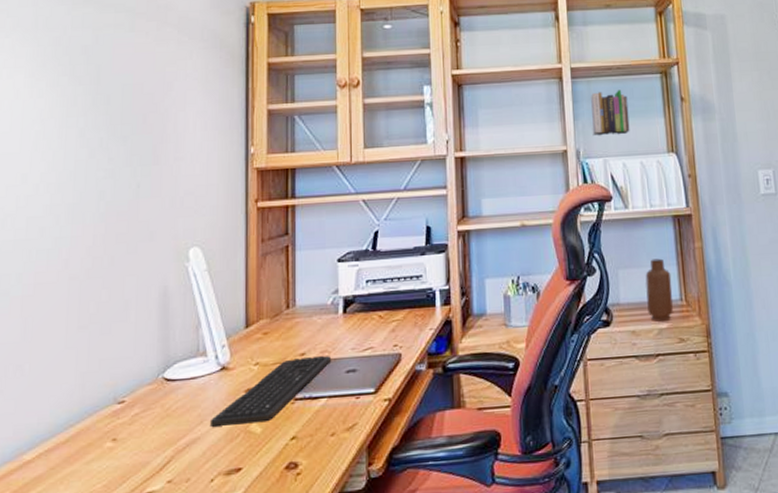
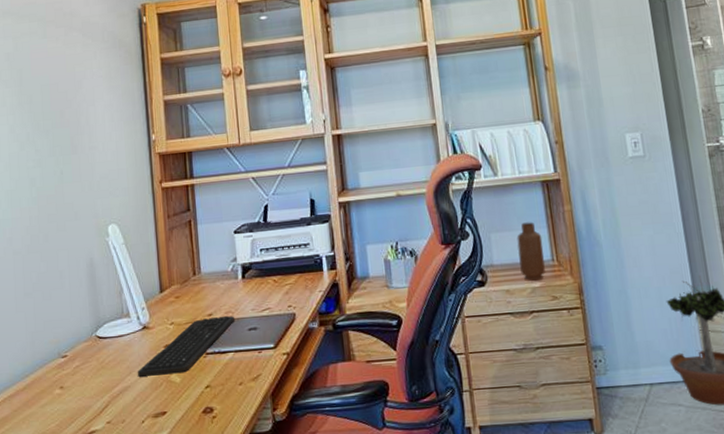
books: present [591,90,630,137] -> none [456,63,496,109]

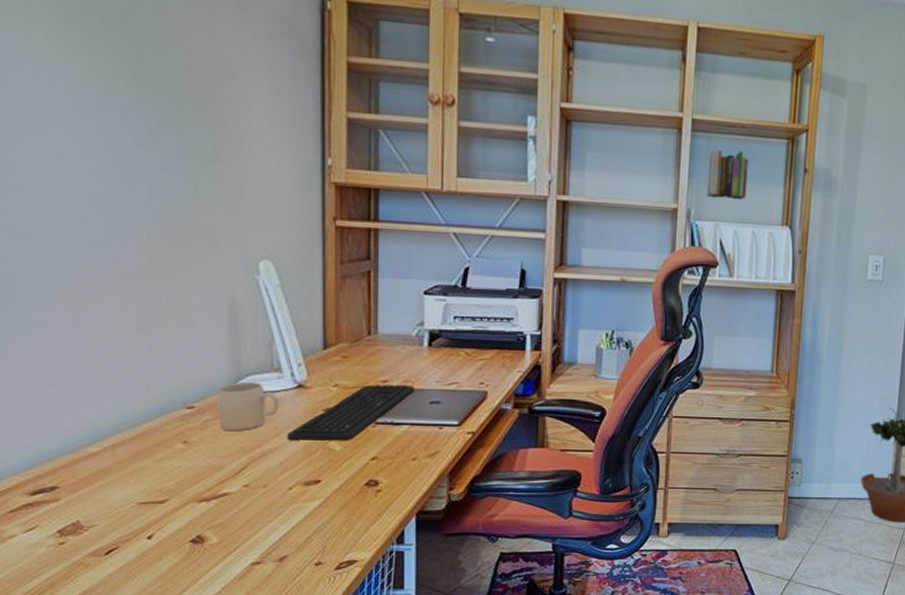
mug: none [83,328,131,374] -> present [216,381,280,432]
books: none [456,63,496,109] -> present [706,150,749,200]
vase: present [517,222,545,281] -> none [738,329,766,389]

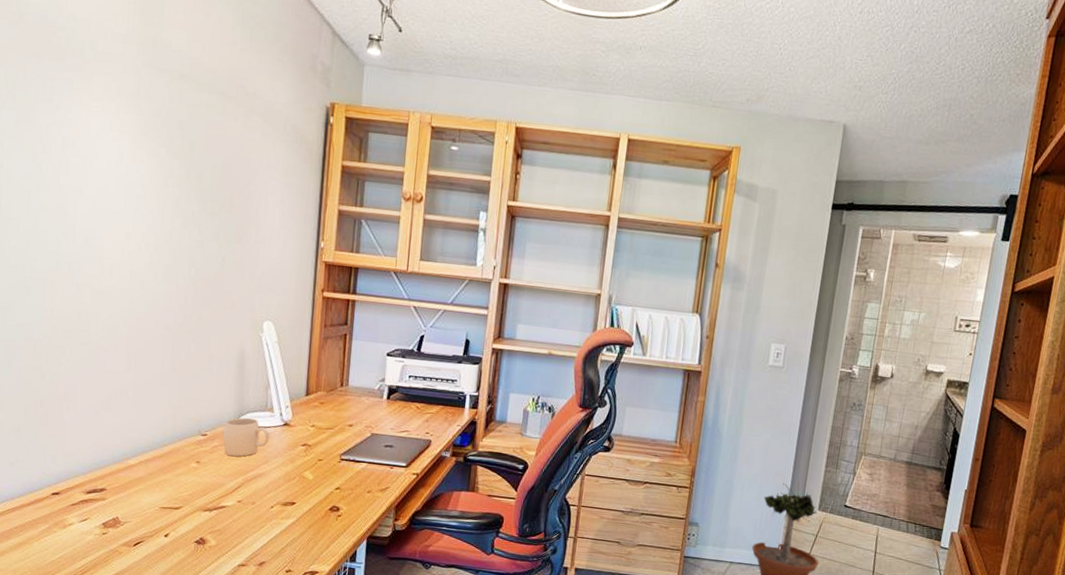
computer keyboard: present [286,384,415,441] -> none [272,427,374,472]
books: present [706,150,749,200] -> none [626,244,666,289]

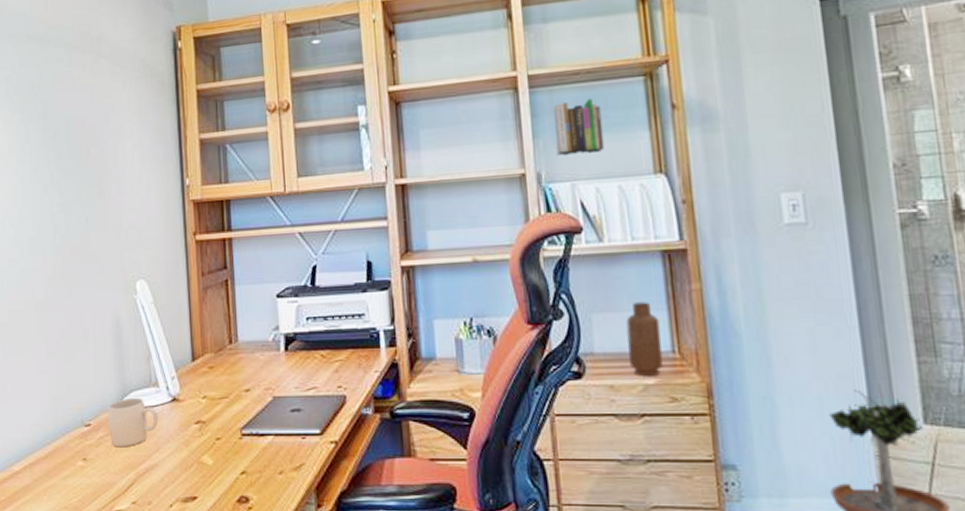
books: none [626,244,666,289] -> present [554,98,605,157]
vase: none [645,403,672,457] -> present [626,302,663,376]

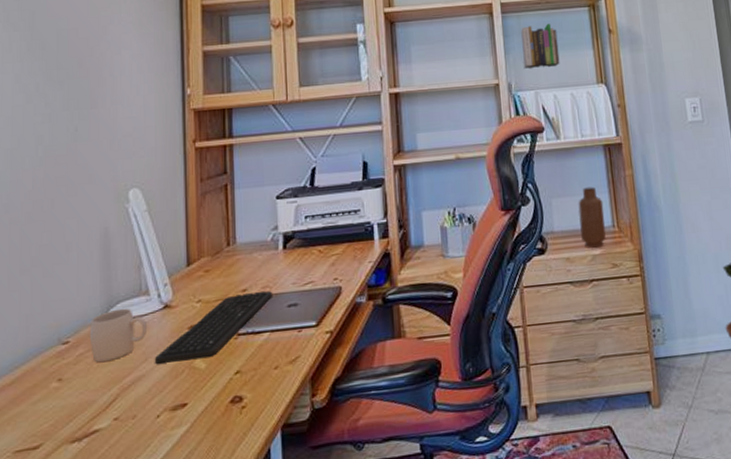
computer keyboard: none [165,392,276,455] -> present [154,290,273,364]

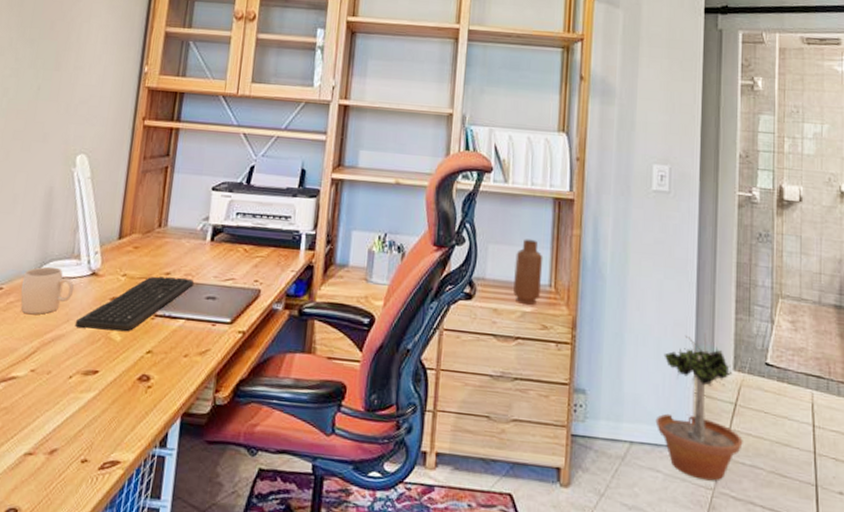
books: present [521,23,560,70] -> none [481,58,524,107]

